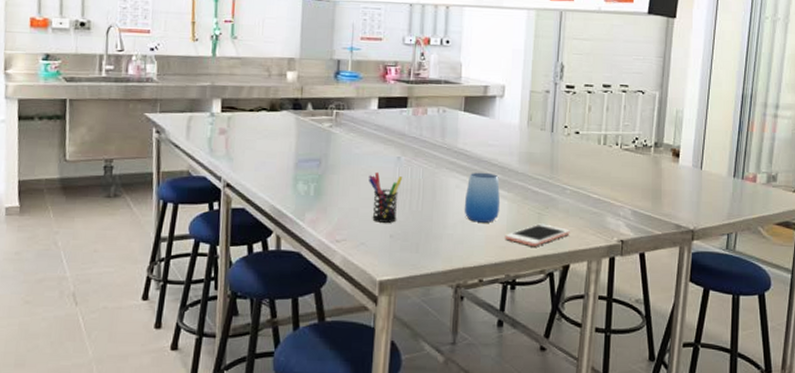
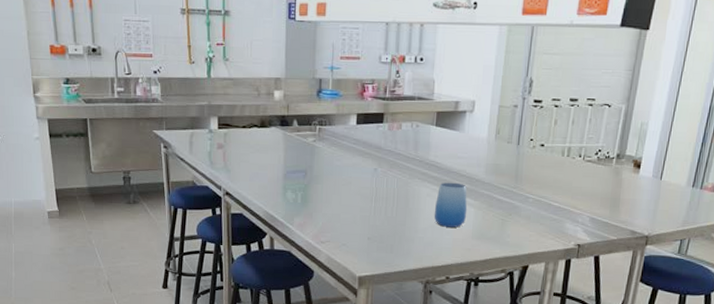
pen holder: present [369,171,402,223] -> none [349,182,378,227]
cell phone: present [505,223,570,247] -> none [470,229,531,250]

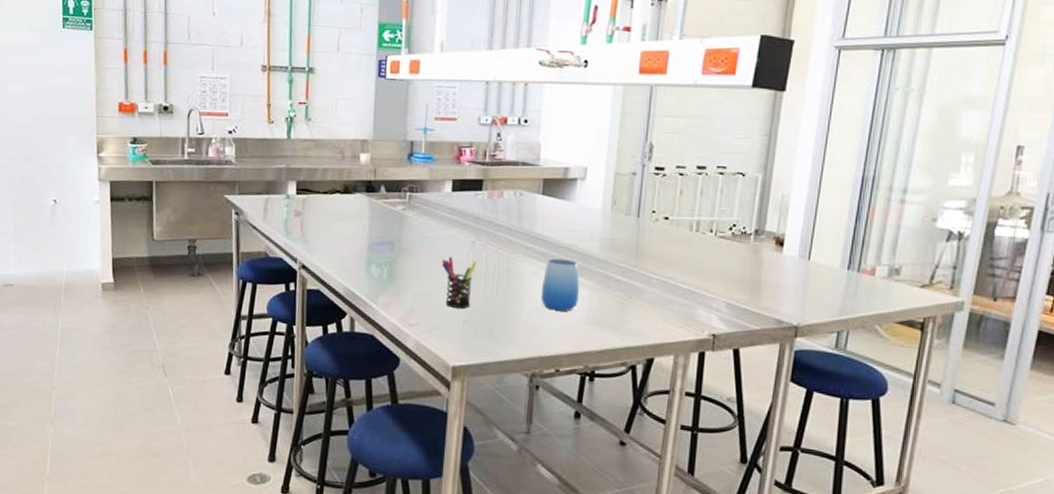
pen holder: none [349,182,378,227] -> present [442,256,476,308]

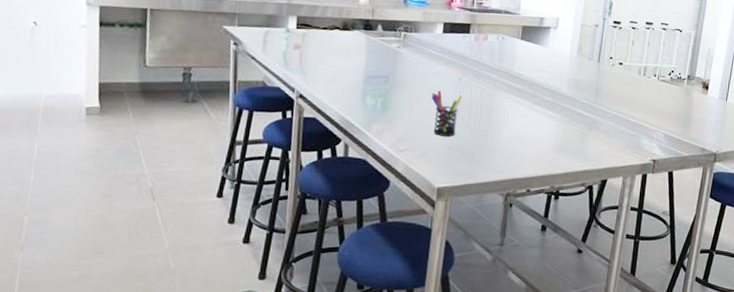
cup: present [540,258,580,311] -> none [516,94,550,140]

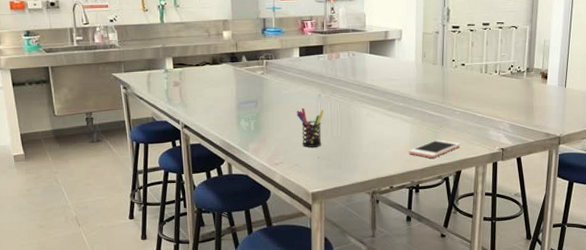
cell phone: none [551,142,609,163] -> present [408,139,460,159]

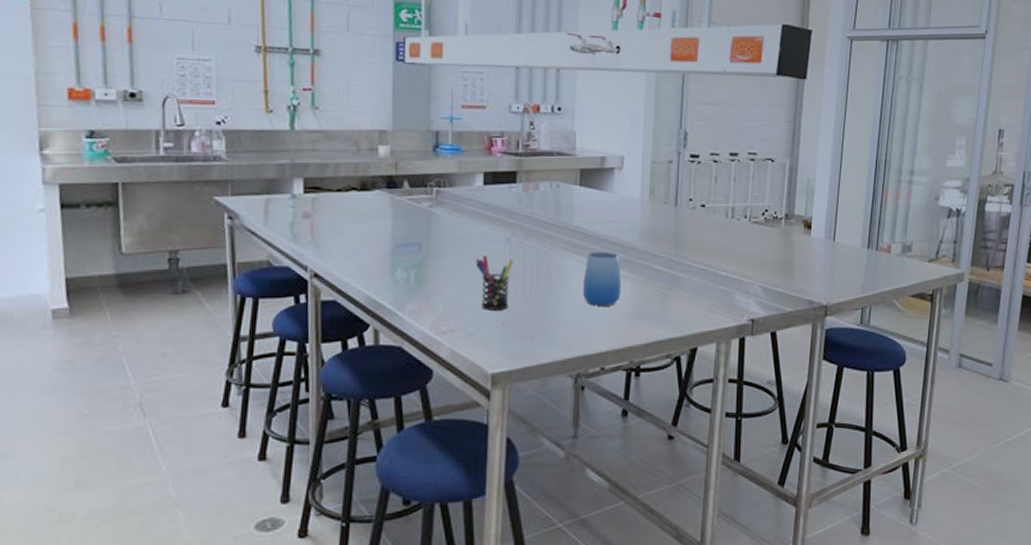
cup: none [374,102,404,142] -> present [582,251,622,306]
cell phone: present [408,139,460,159] -> none [627,305,697,330]

